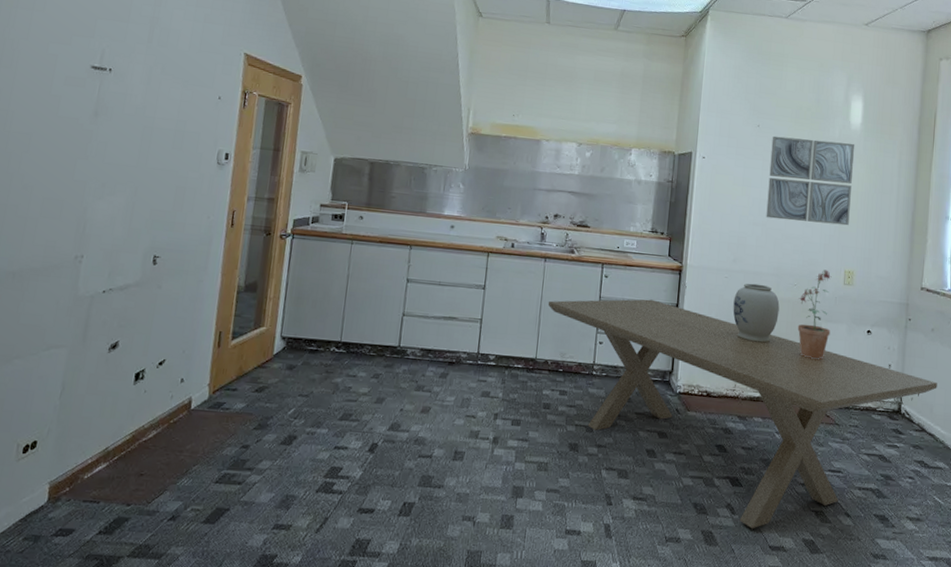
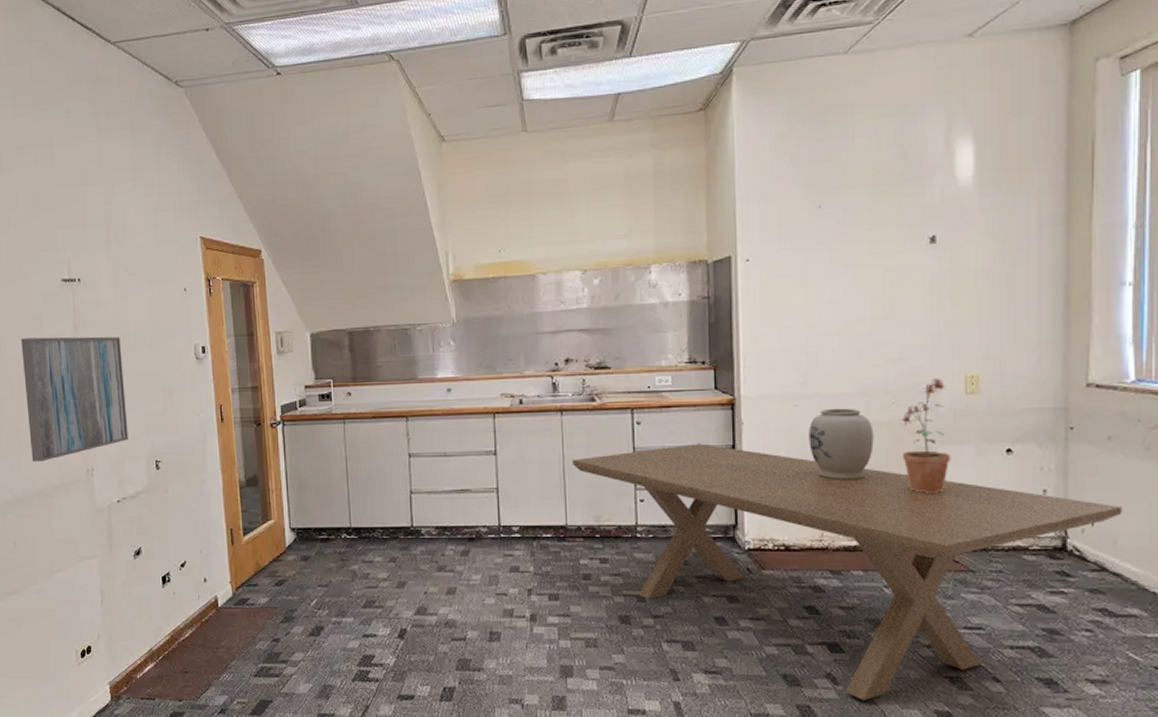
wall art: none [14,115,142,242] -> present [21,336,129,462]
wall art: present [766,135,855,226] -> none [841,205,967,323]

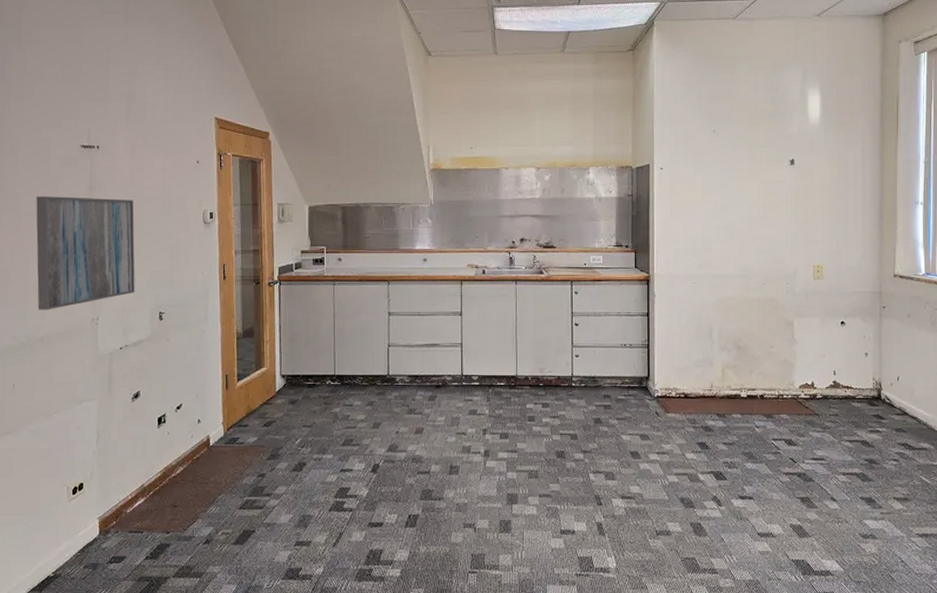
dining table: present [571,443,1122,701] -> none [522,311,917,519]
vase: present [808,408,874,480] -> none [703,286,750,343]
potted plant: present [900,378,951,493] -> none [768,266,803,354]

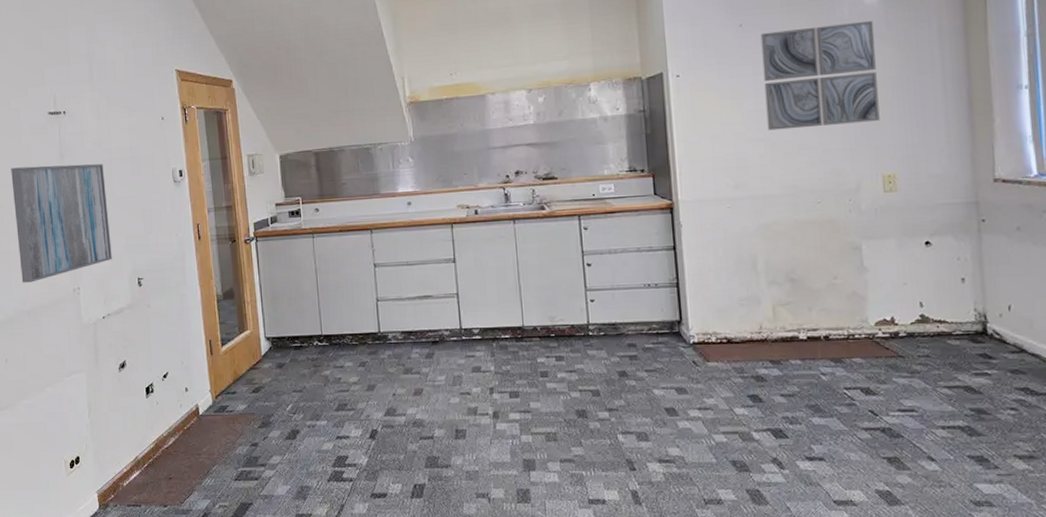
wall art: none [729,138,815,222] -> present [760,20,880,131]

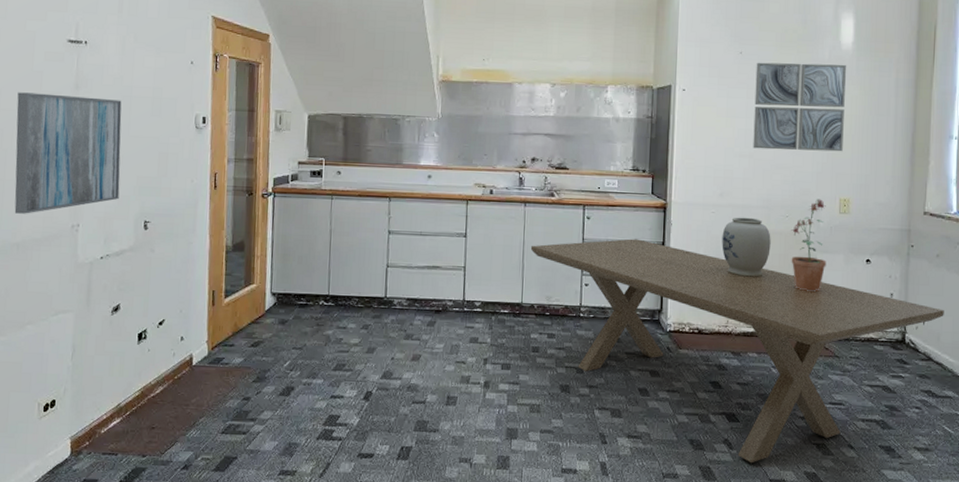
dining table: none [525,245,1036,484] -> present [530,239,944,463]
vase: none [742,208,804,275] -> present [722,217,771,277]
potted plant: none [826,178,875,285] -> present [791,199,826,291]

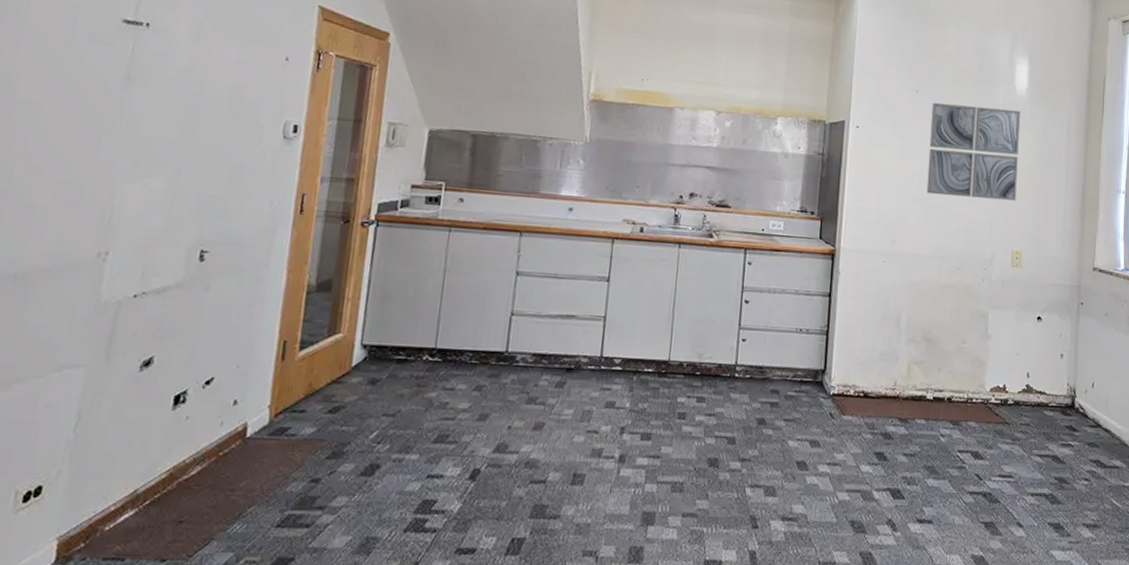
wall art: present [14,92,122,214] -> none [16,79,188,237]
dining table: present [530,239,944,463] -> none [682,288,1112,547]
vase: present [722,217,771,277] -> none [891,267,943,334]
potted plant: present [791,199,826,291] -> none [962,250,999,351]

